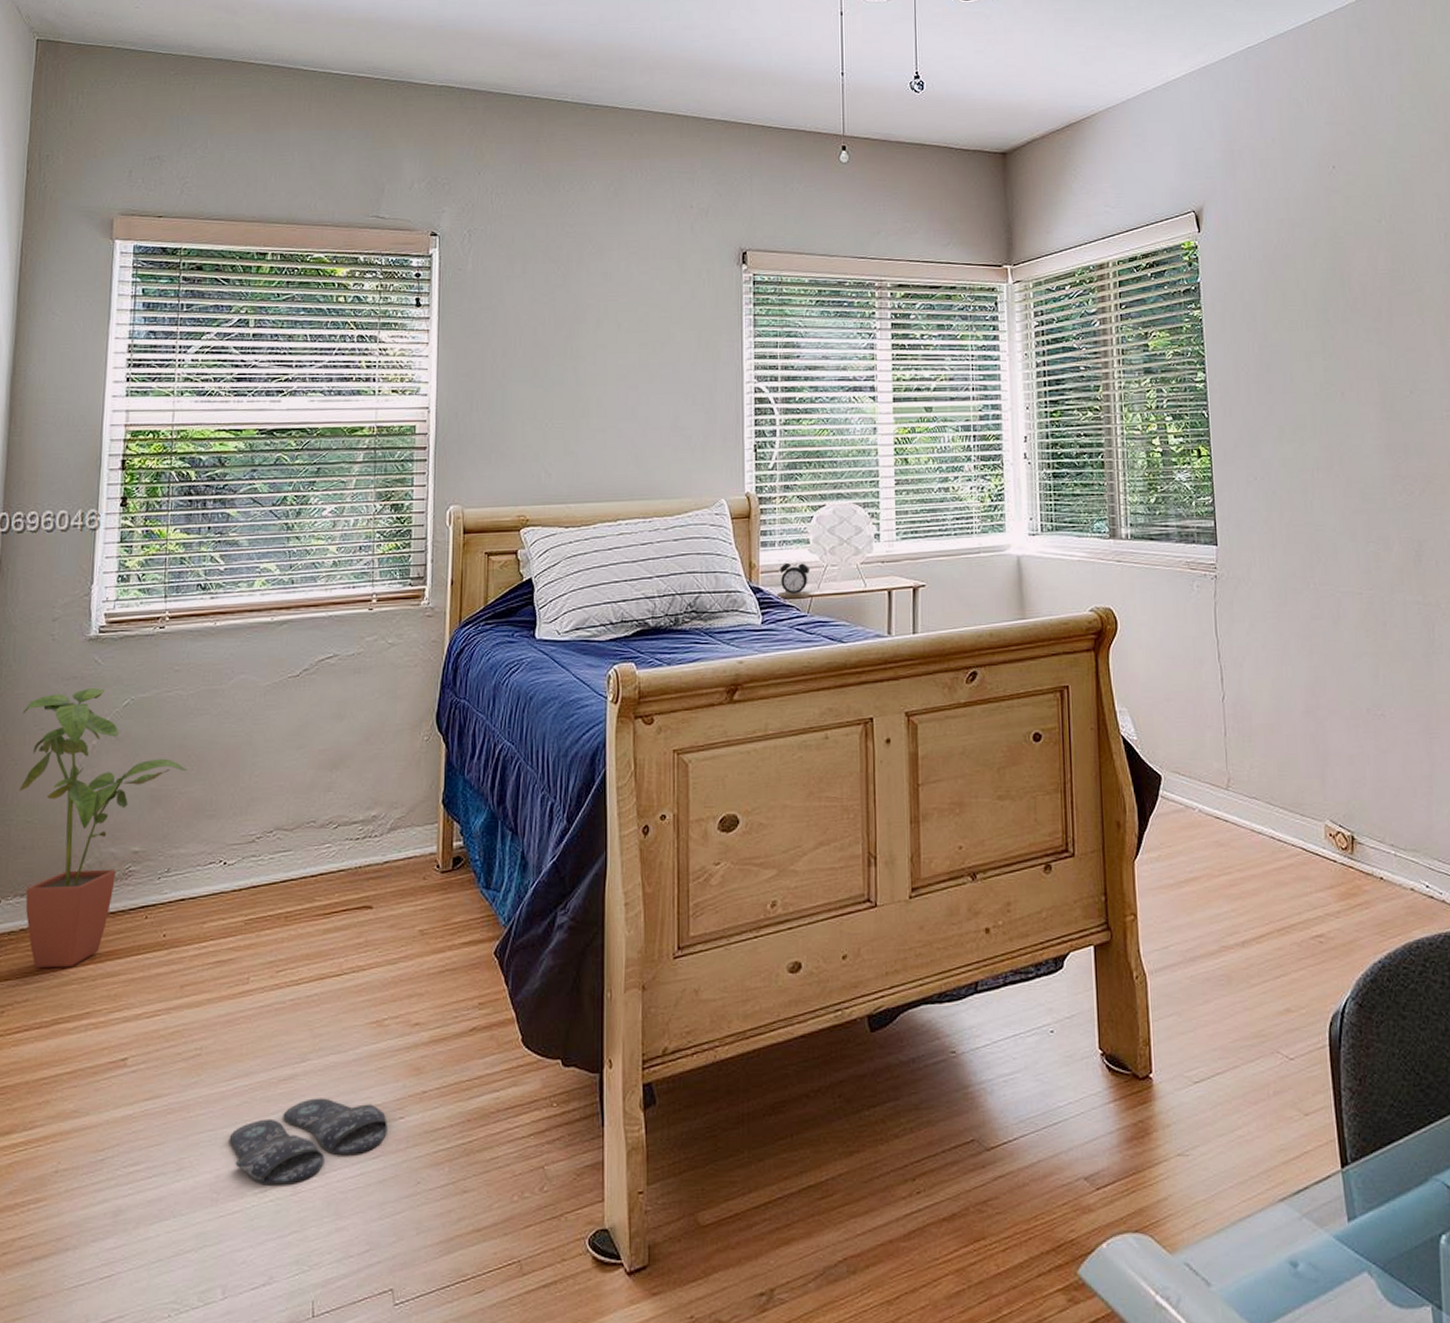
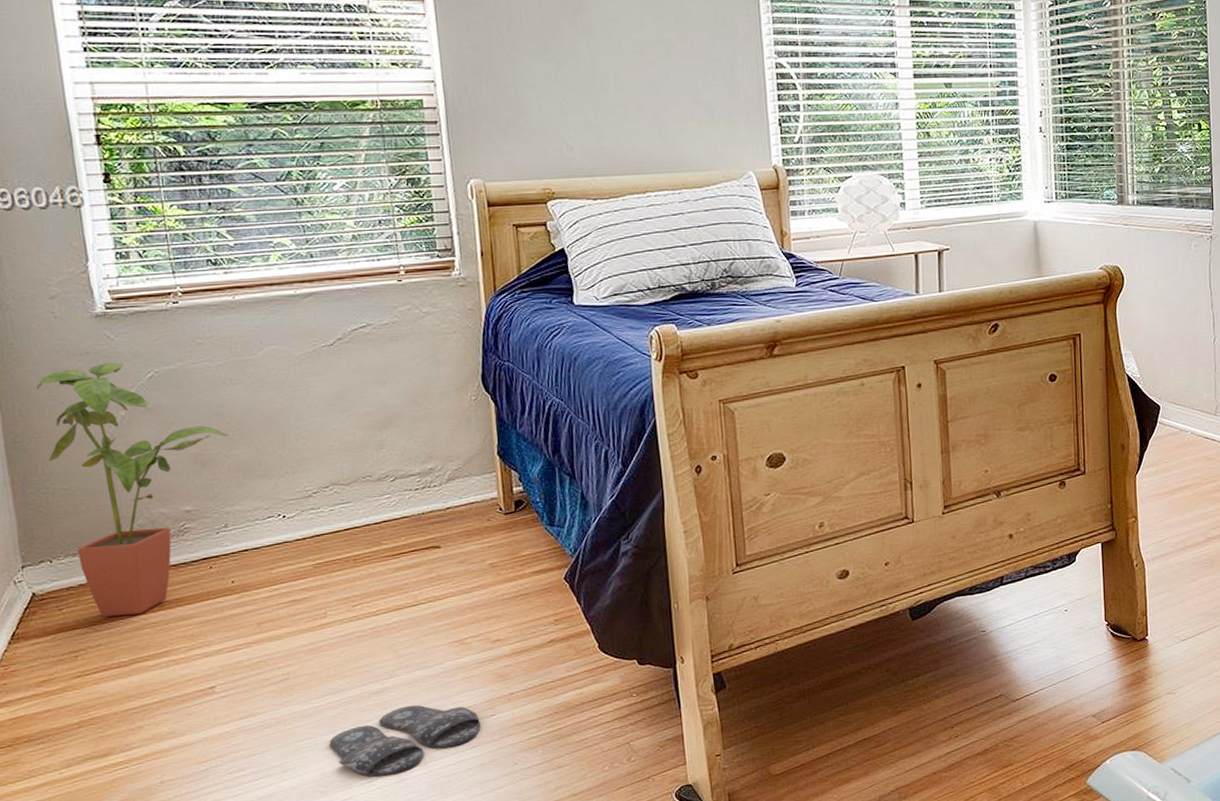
alarm clock: present [777,559,811,599] -> none [809,227,842,264]

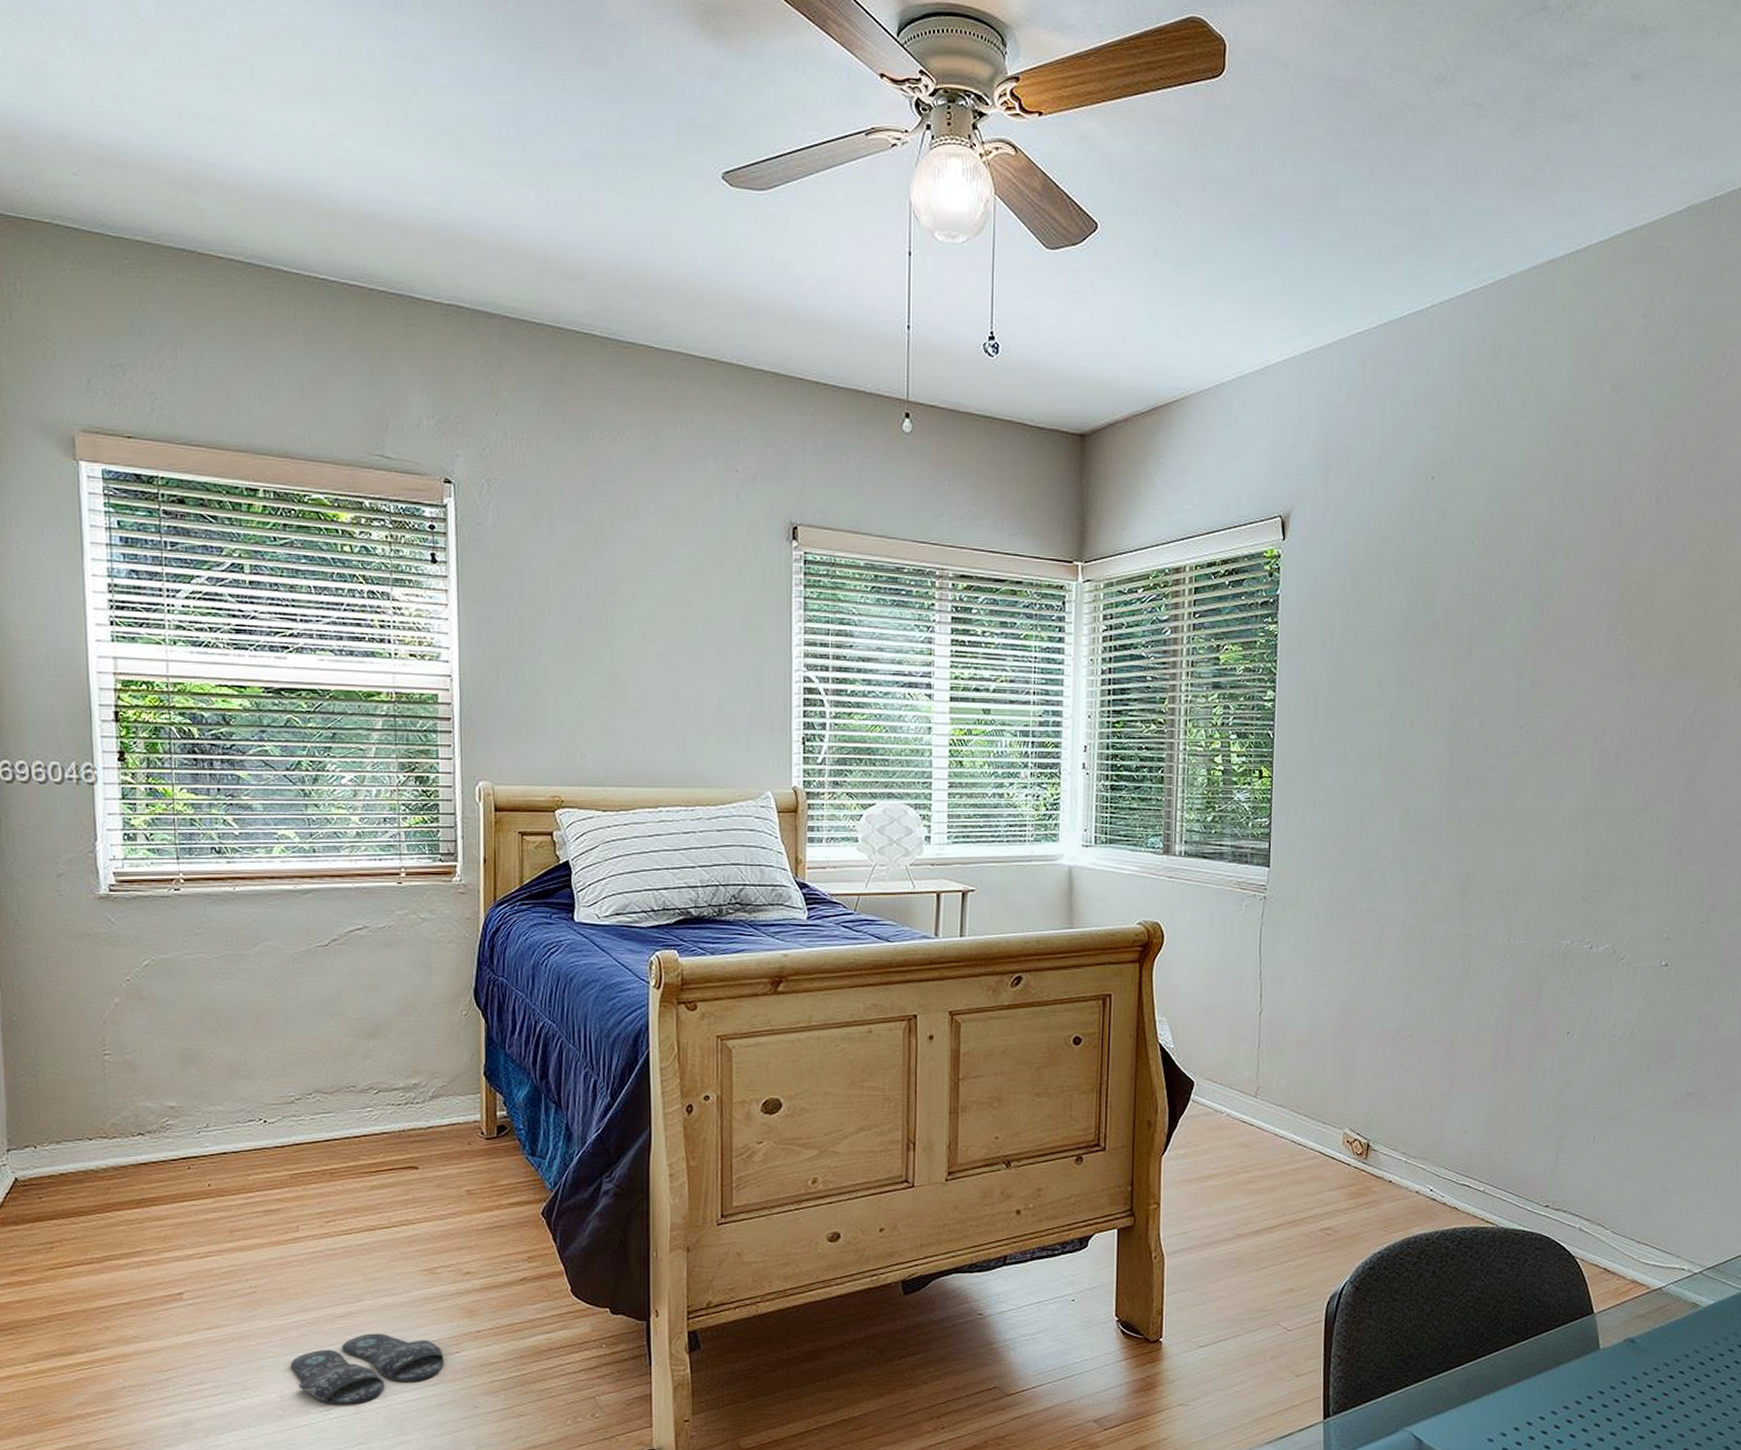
house plant: present [35,361,229,617] -> none [35,946,218,1211]

